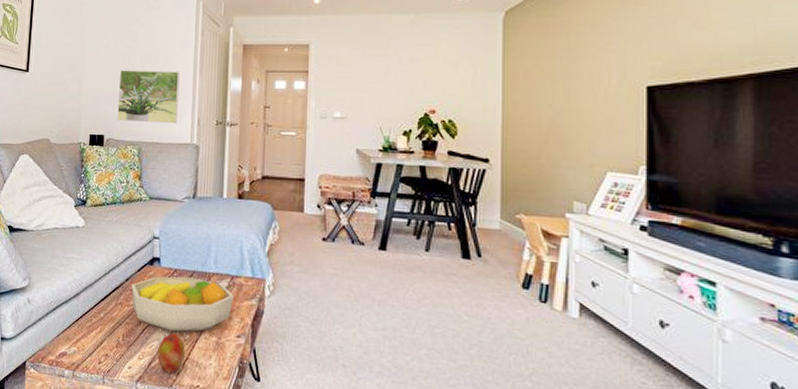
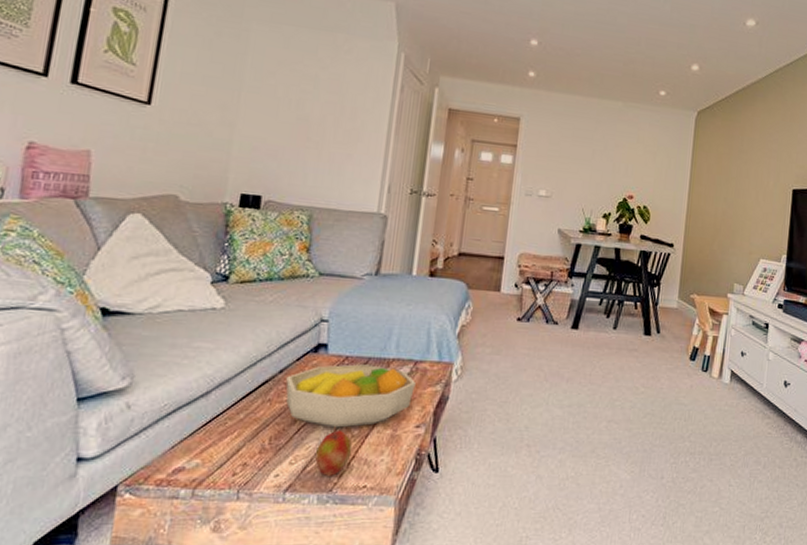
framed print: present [117,70,180,124] -> none [281,118,370,189]

